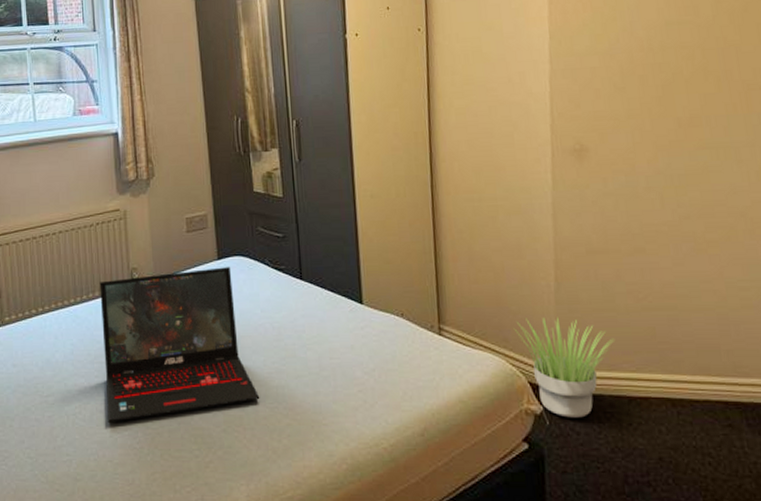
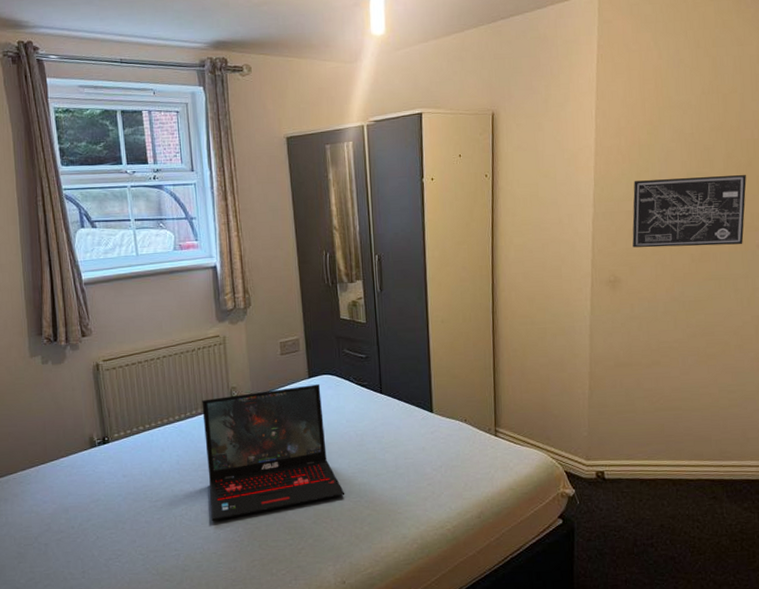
potted plant: present [513,317,615,418] -> none [555,418,633,498]
wall art: none [598,22,745,111] -> present [632,175,747,248]

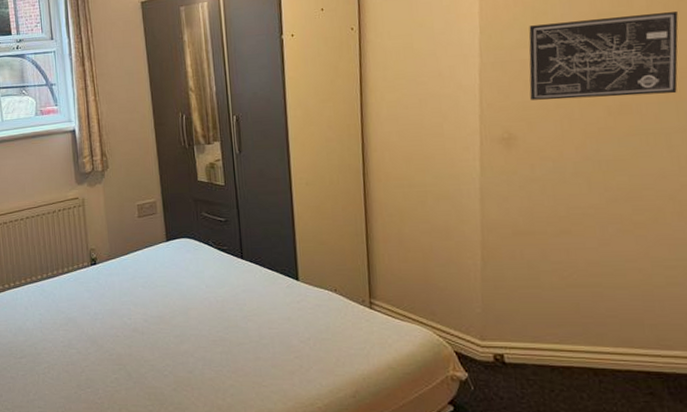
laptop: present [202,384,345,521] -> none [62,248,206,381]

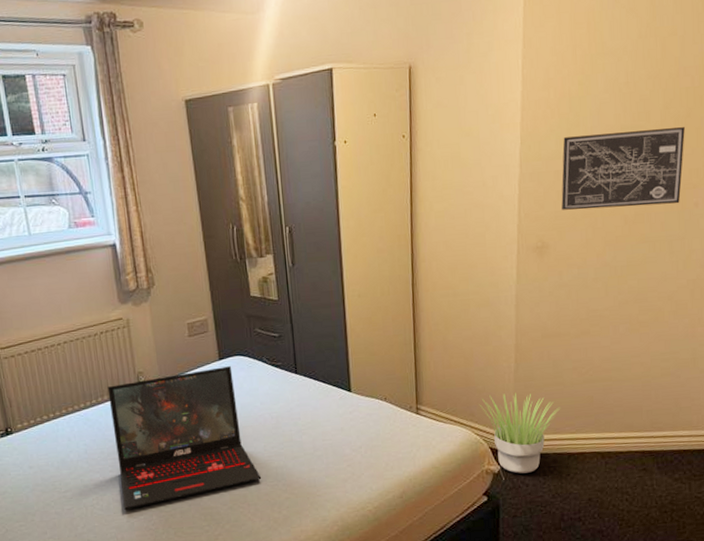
laptop: none [62,248,206,381] -> present [107,366,262,510]
potted plant: none [441,293,540,384] -> present [479,392,561,474]

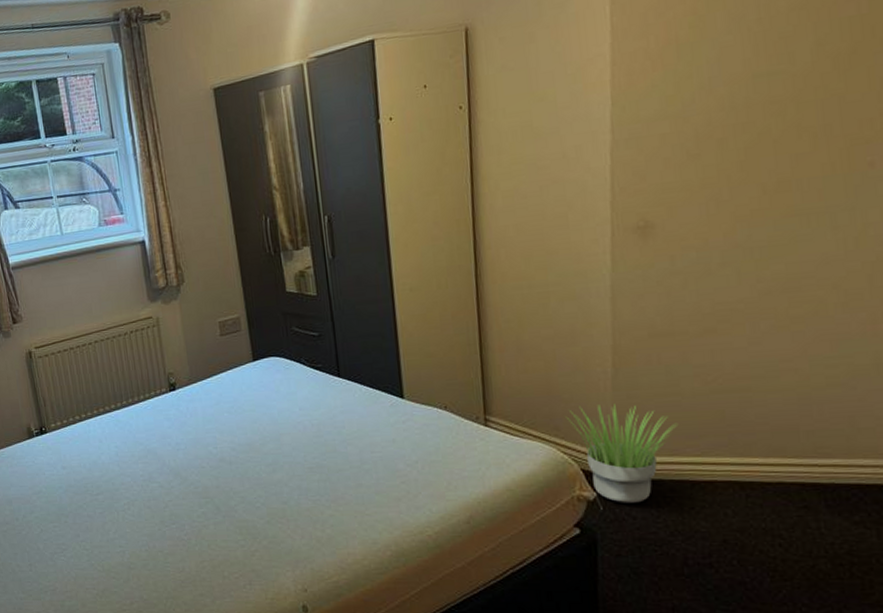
laptop: present [107,366,262,510] -> none [138,368,302,517]
wall art: present [561,127,685,210] -> none [669,67,850,181]

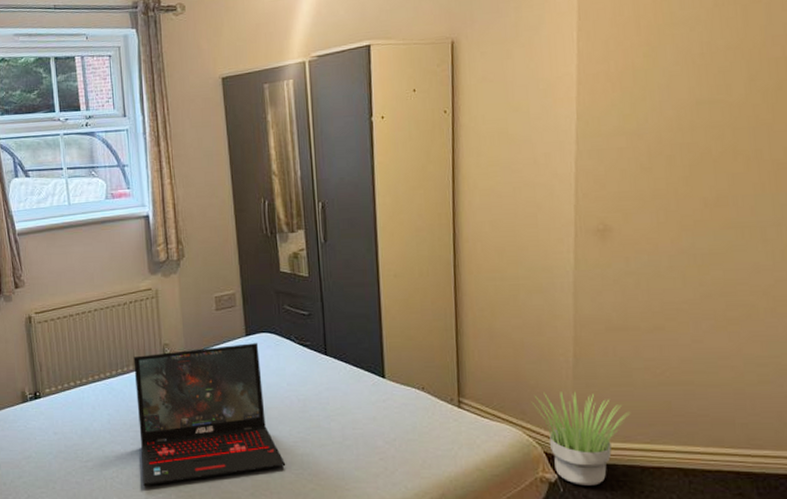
laptop: none [138,368,302,517] -> present [133,343,286,486]

